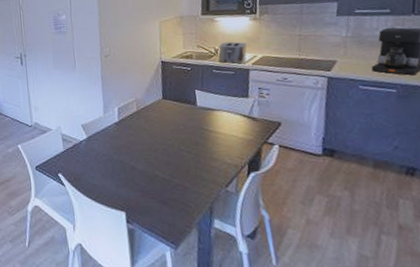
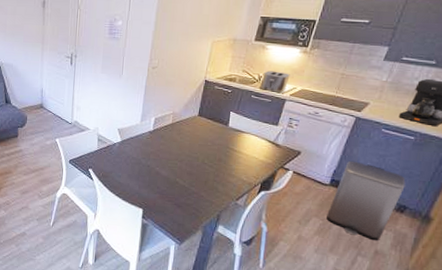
pedal bin: none [330,124,406,214] -> present [326,160,406,241]

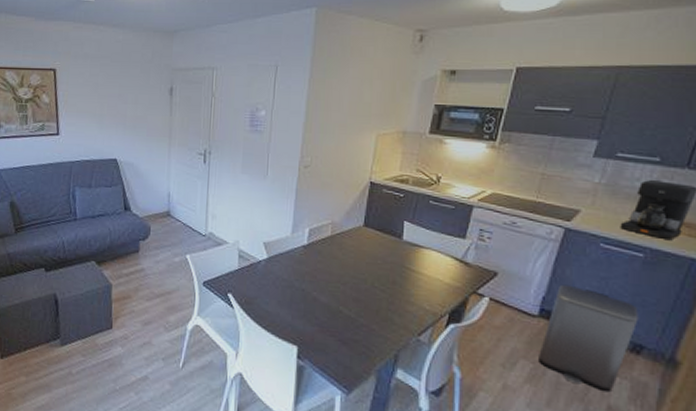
toaster: present [260,70,290,94] -> none [439,170,476,199]

